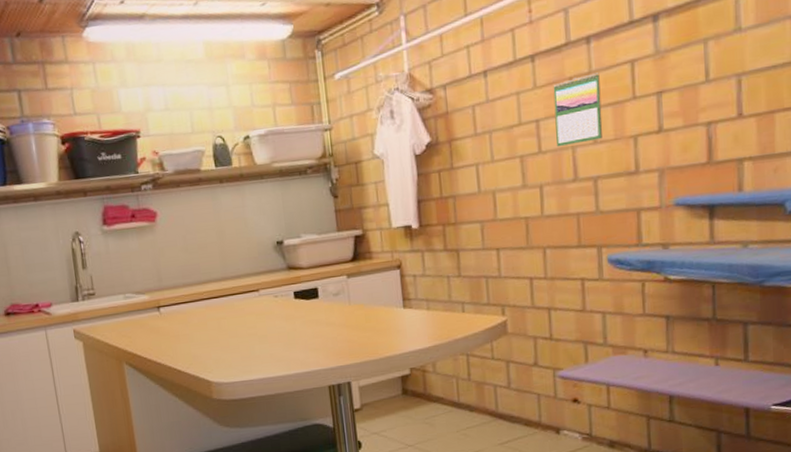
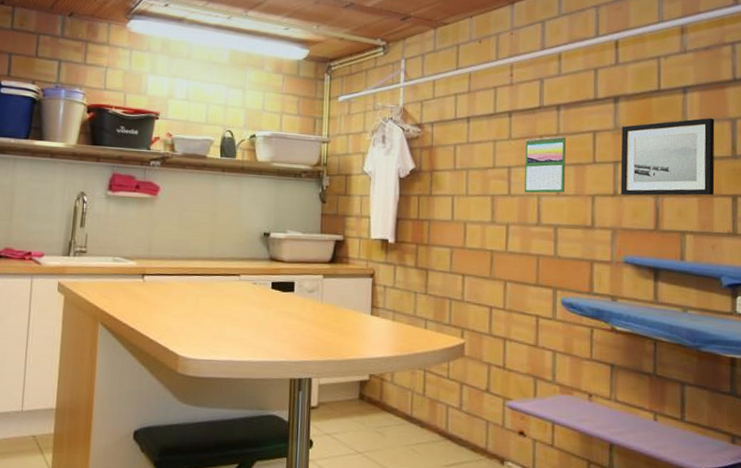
wall art: none [663,19,776,130] -> present [620,118,715,196]

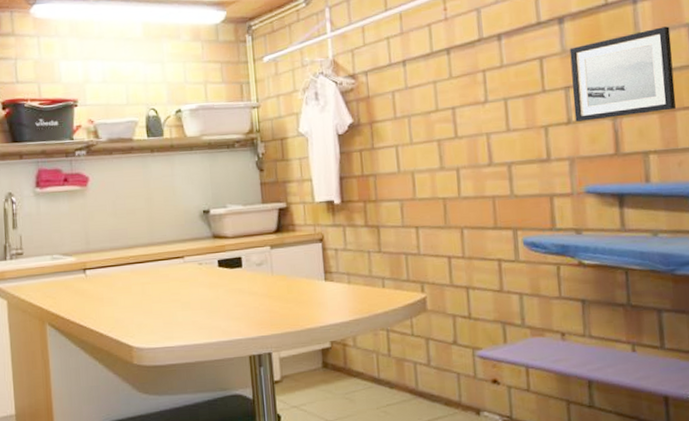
calendar: present [525,136,566,194] -> none [467,67,516,134]

